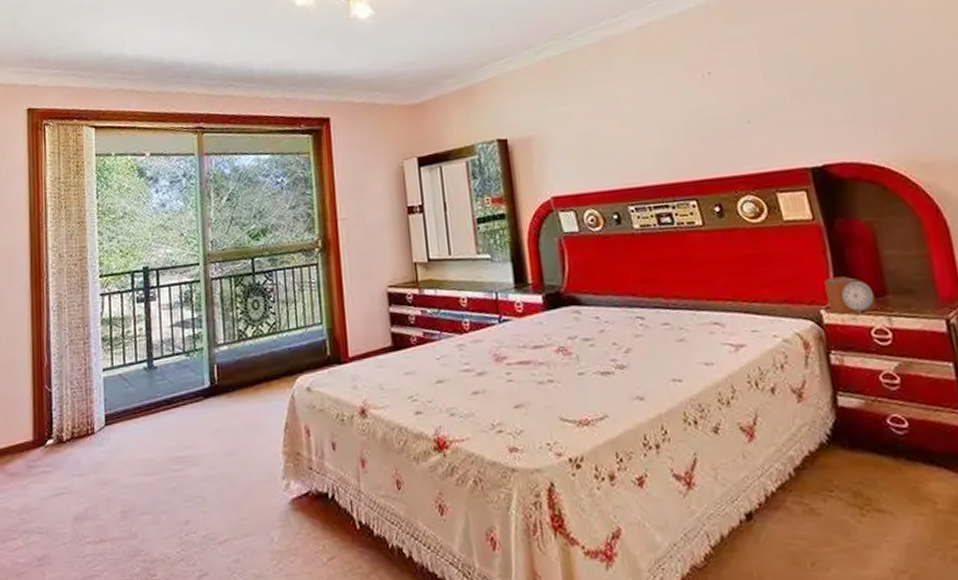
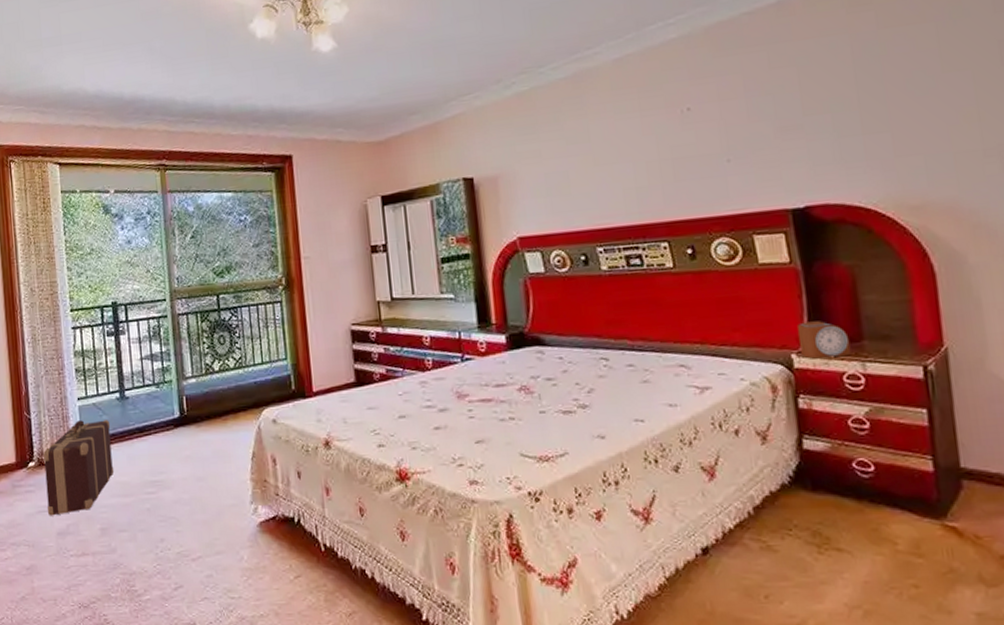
suitcase: none [62,392,139,499] -> present [42,420,115,516]

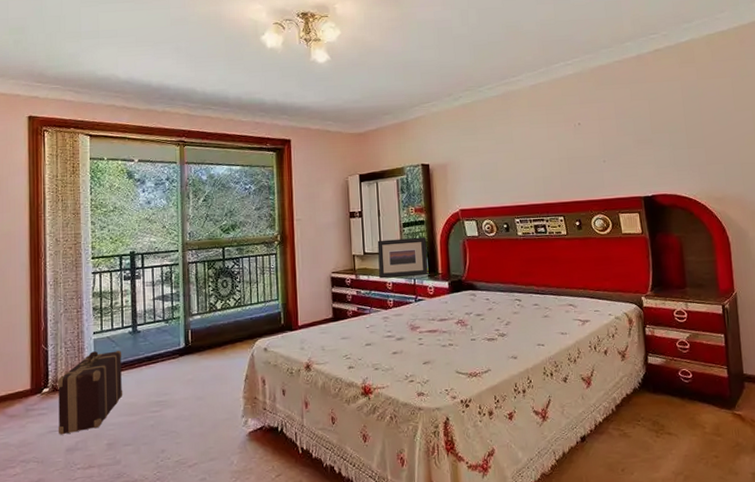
picture frame: none [408,276,477,332] -> present [377,237,428,279]
alarm clock: present [798,321,851,359] -> none [646,274,679,300]

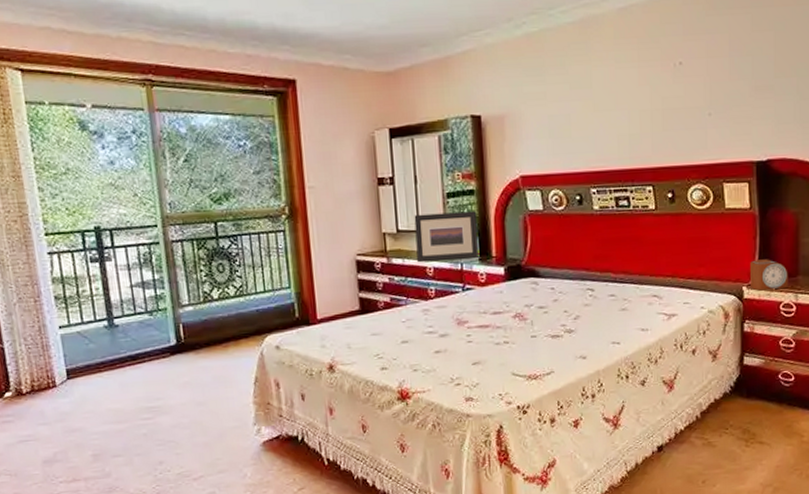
suitcase: present [57,350,123,435] -> none [20,348,106,445]
alarm clock: none [646,274,679,300] -> present [750,259,788,291]

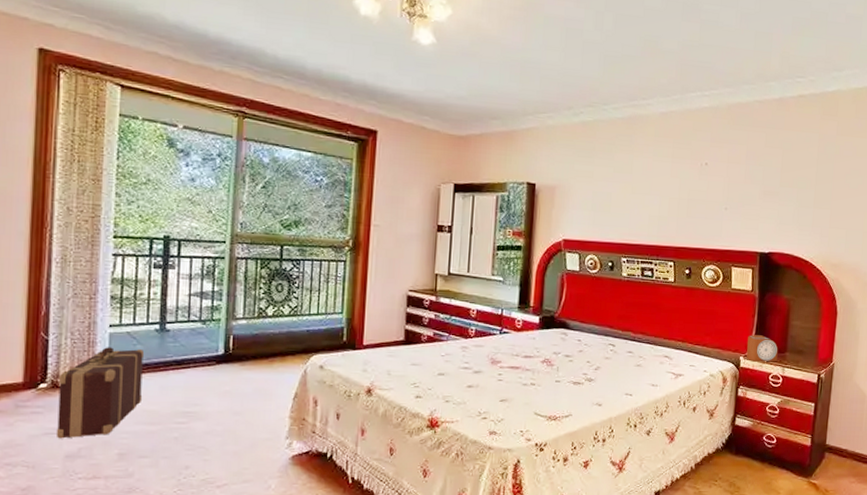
suitcase: none [20,348,106,445] -> present [56,347,145,439]
picture frame: present [414,211,478,263] -> none [463,261,520,307]

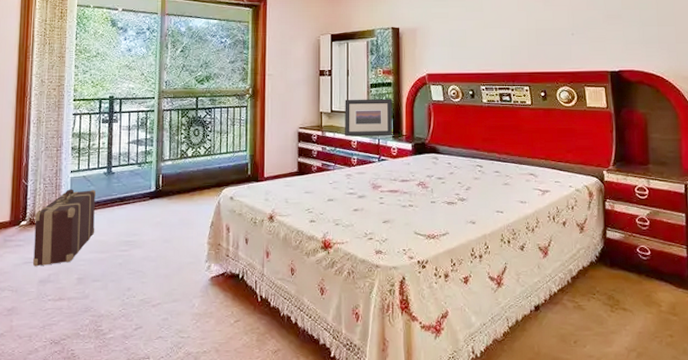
picture frame: none [463,261,520,307] -> present [345,99,392,137]
alarm clock: present [747,335,778,363] -> none [609,149,641,175]

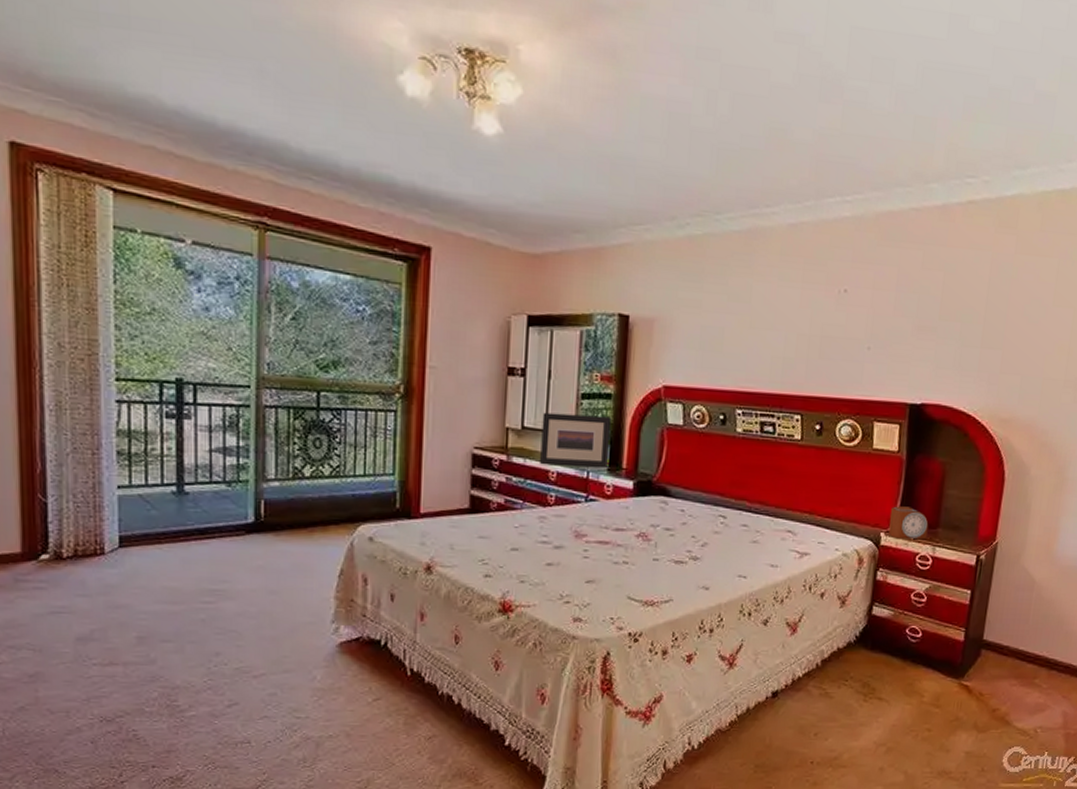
suitcase: present [32,189,96,267] -> none [61,512,162,619]
alarm clock: none [609,149,641,175] -> present [889,506,929,540]

